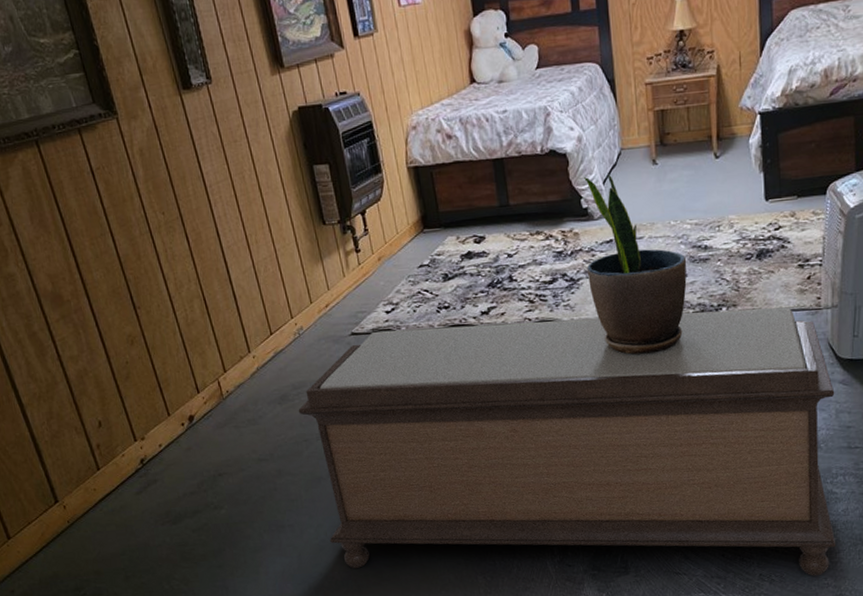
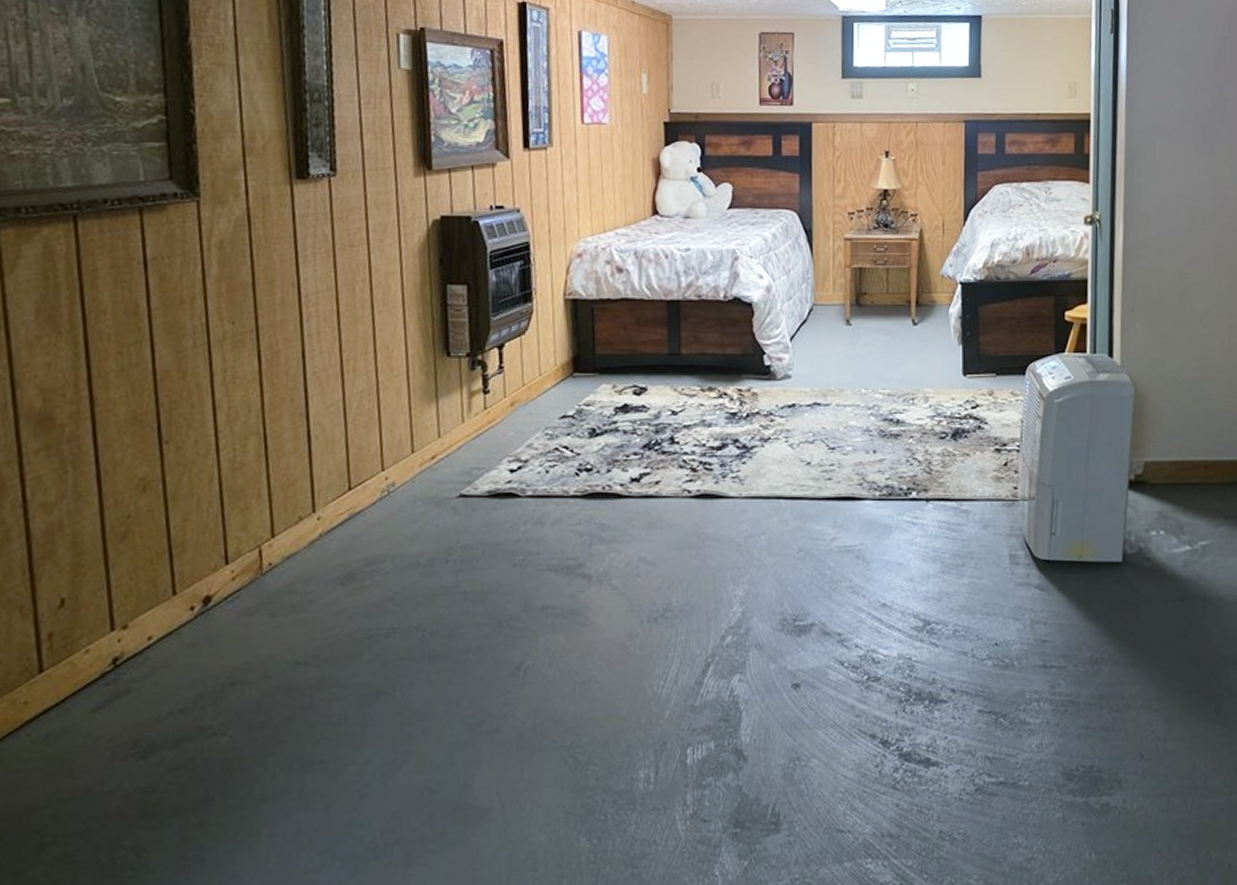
bench: present [298,307,836,576] -> none [367,494,1030,833]
potted plant: present [583,174,687,354] -> none [763,330,876,542]

